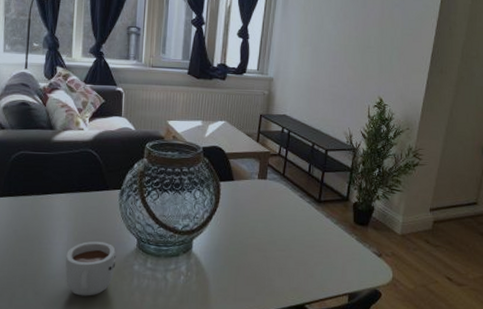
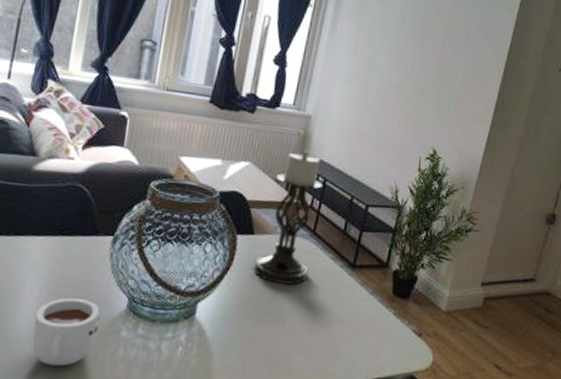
candle holder: none [235,108,288,220] -> present [253,151,323,285]

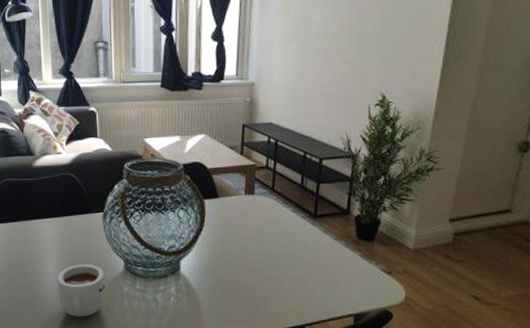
candle holder: present [253,151,323,285] -> none [222,117,275,238]

